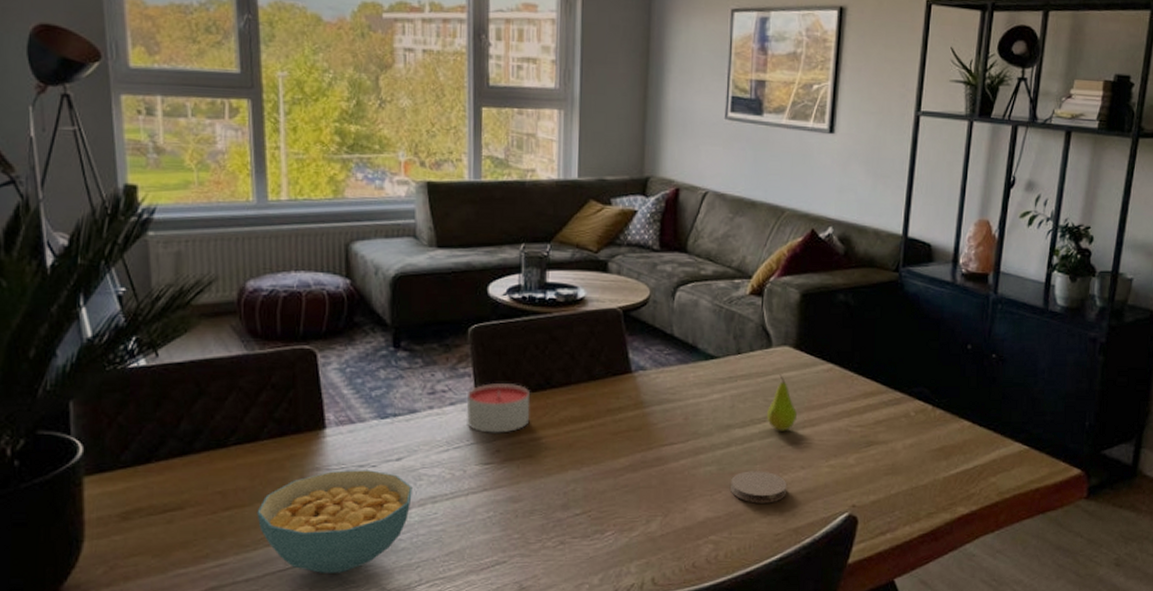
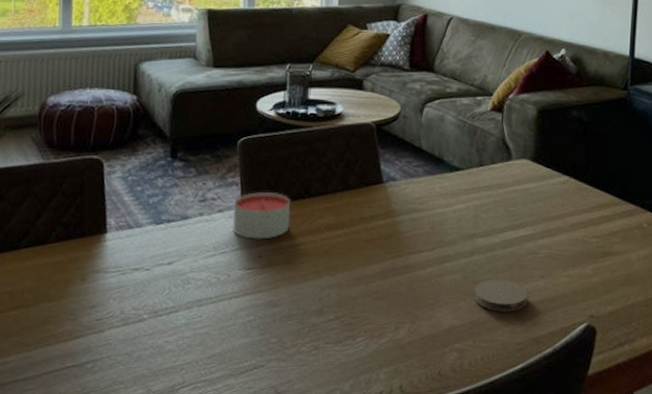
cereal bowl: present [257,470,413,575] -> none [39,273,181,375]
fruit: present [767,374,797,431] -> none [508,186,536,241]

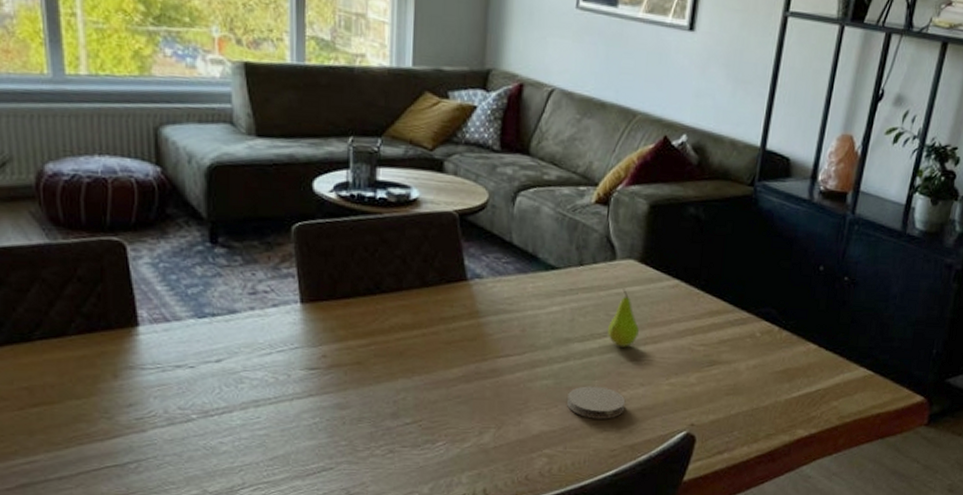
candle: present [232,192,290,240] -> none [290,286,359,338]
fruit: none [508,186,536,241] -> present [608,289,639,348]

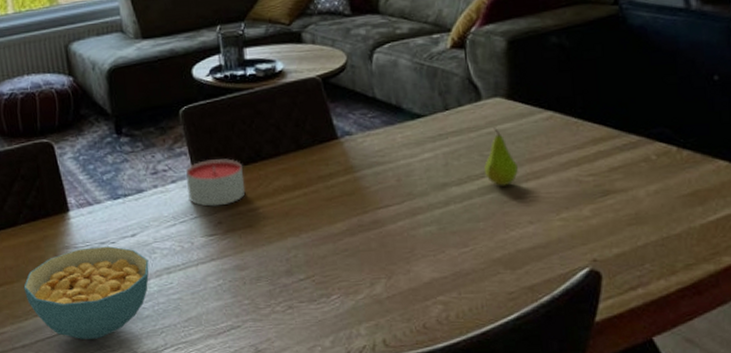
cereal bowl: none [67,370,234,475] -> present [23,246,149,340]
candle: none [290,286,359,338] -> present [186,159,246,207]
coaster: present [567,386,626,419] -> none [453,228,517,262]

